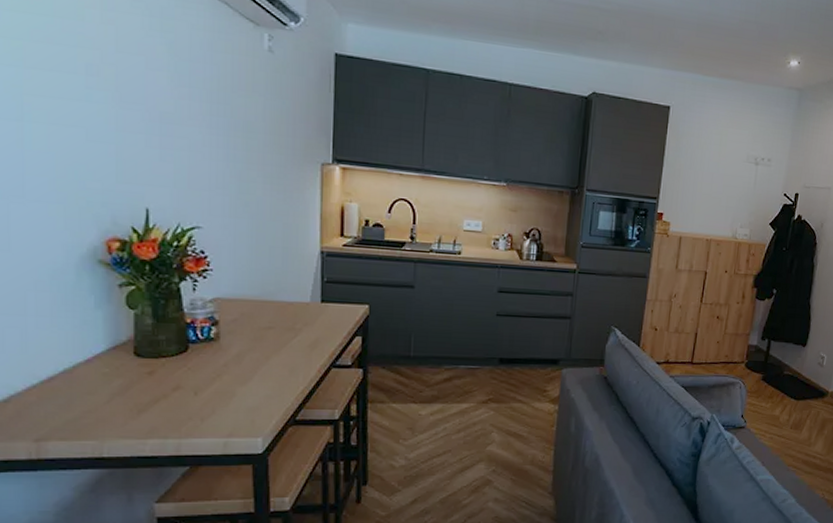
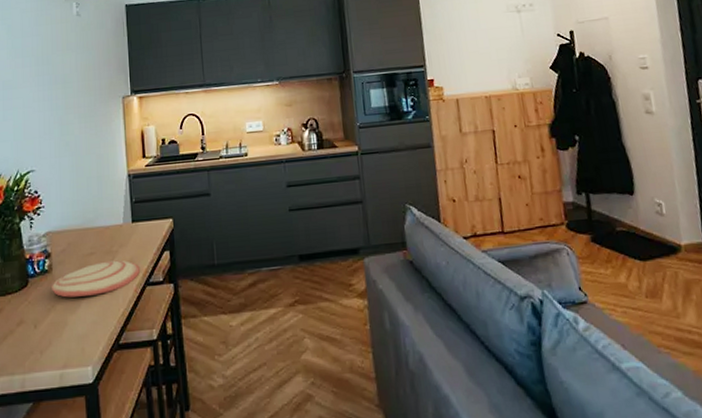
plate: none [218,337,326,370] -> present [52,260,140,298]

